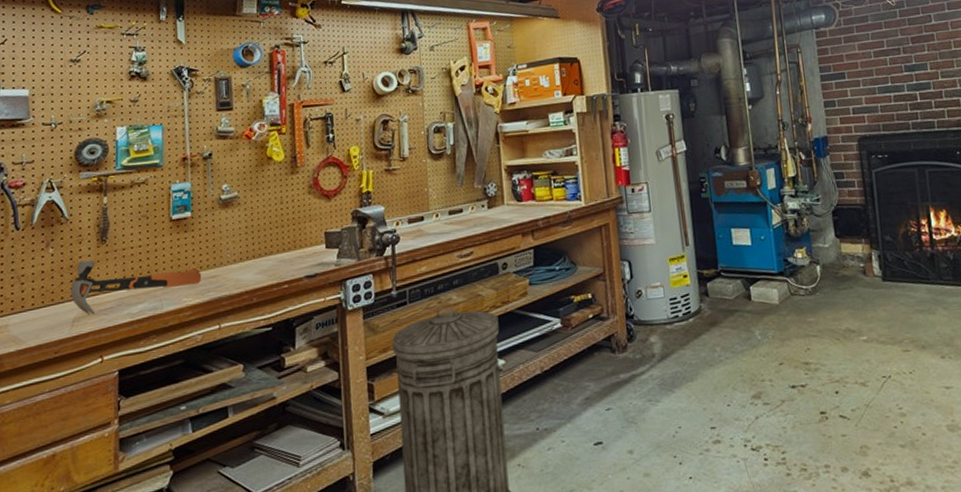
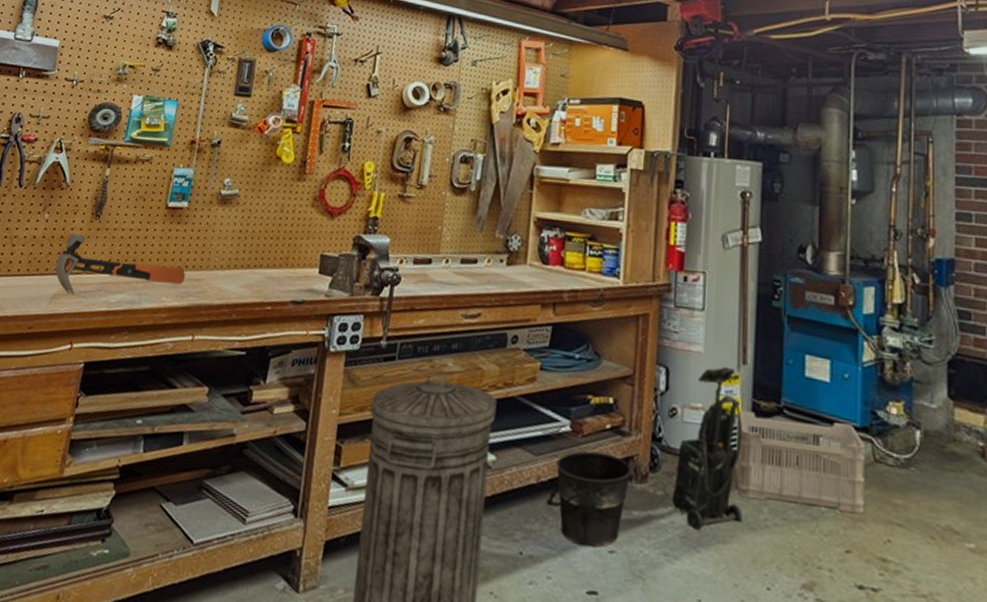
bucket: none [551,336,615,411] -> present [546,450,633,548]
vacuum cleaner: none [647,250,703,377] -> present [671,366,743,530]
plastic crate: none [687,272,790,345] -> present [735,410,867,515]

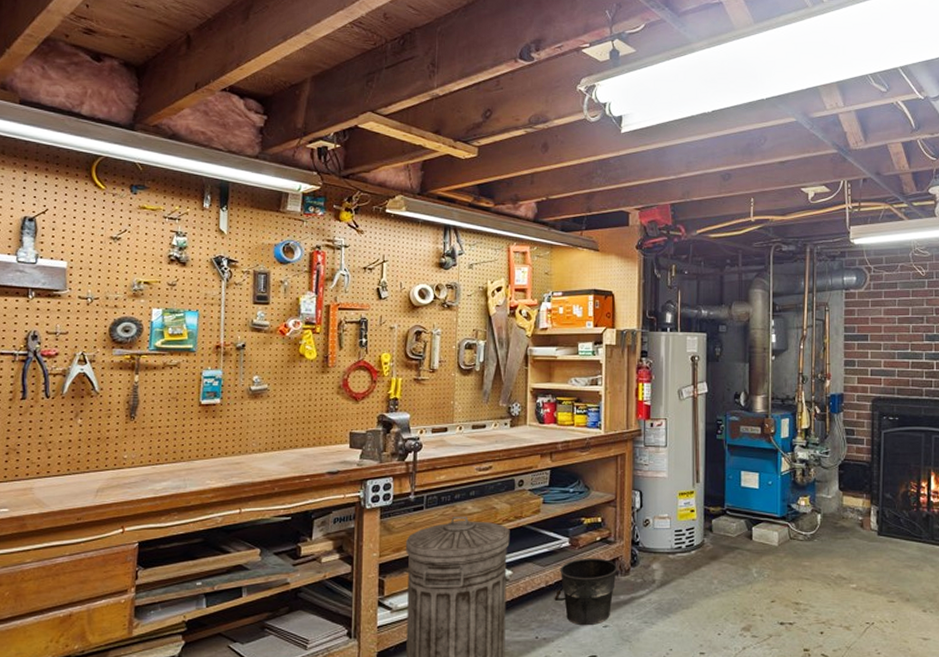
claw hammer: present [55,234,186,295] -> none [96,435,227,487]
vacuum cleaner: present [671,366,743,530] -> none [648,486,700,602]
plastic crate: present [735,410,867,515] -> none [693,516,785,576]

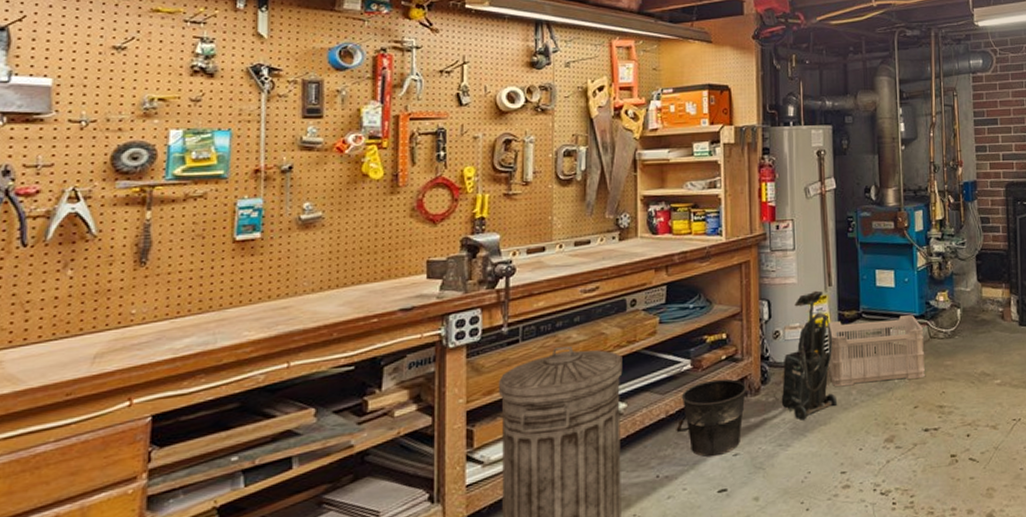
vacuum cleaner: none [648,486,700,602] -> present [781,290,838,420]
plastic crate: none [693,516,785,576] -> present [827,315,926,388]

